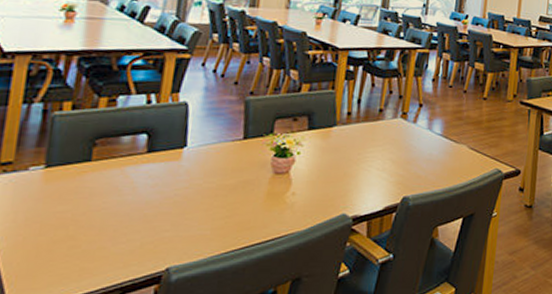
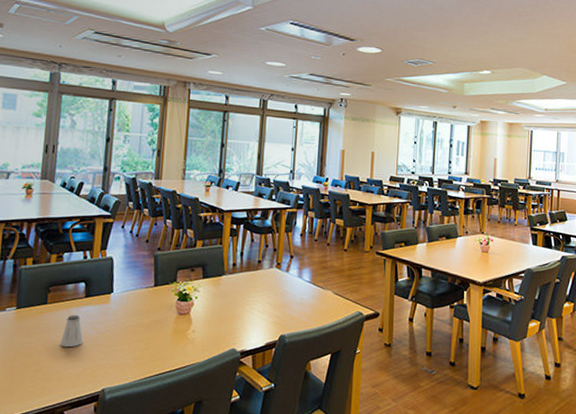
saltshaker: none [108,175,143,217] -> present [60,315,84,348]

